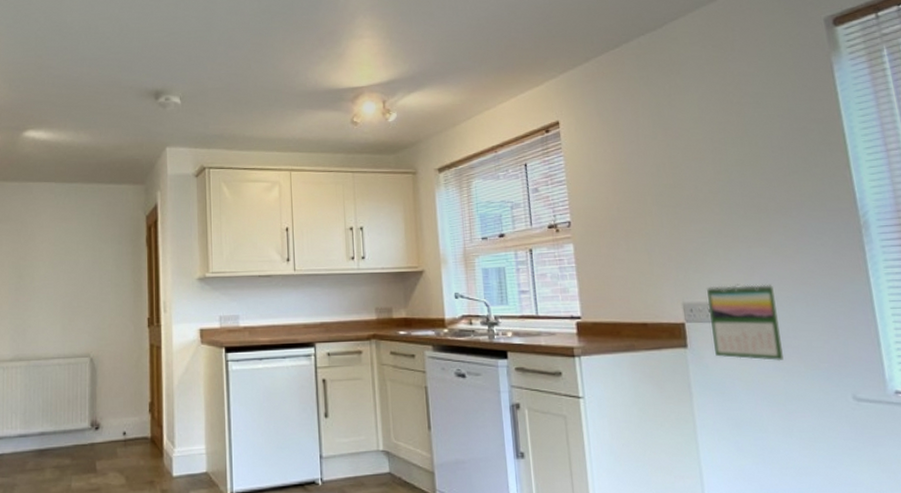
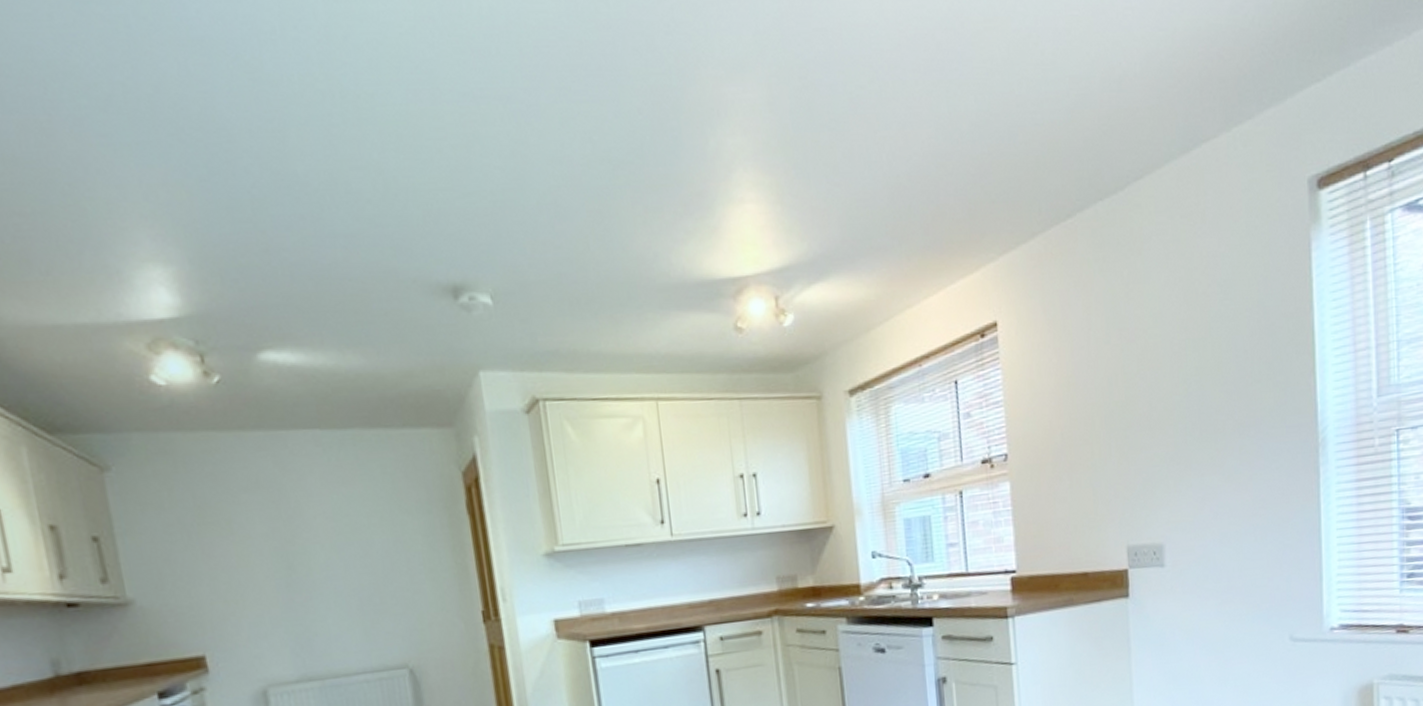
calendar: present [707,283,784,361] -> none [1153,517,1226,606]

